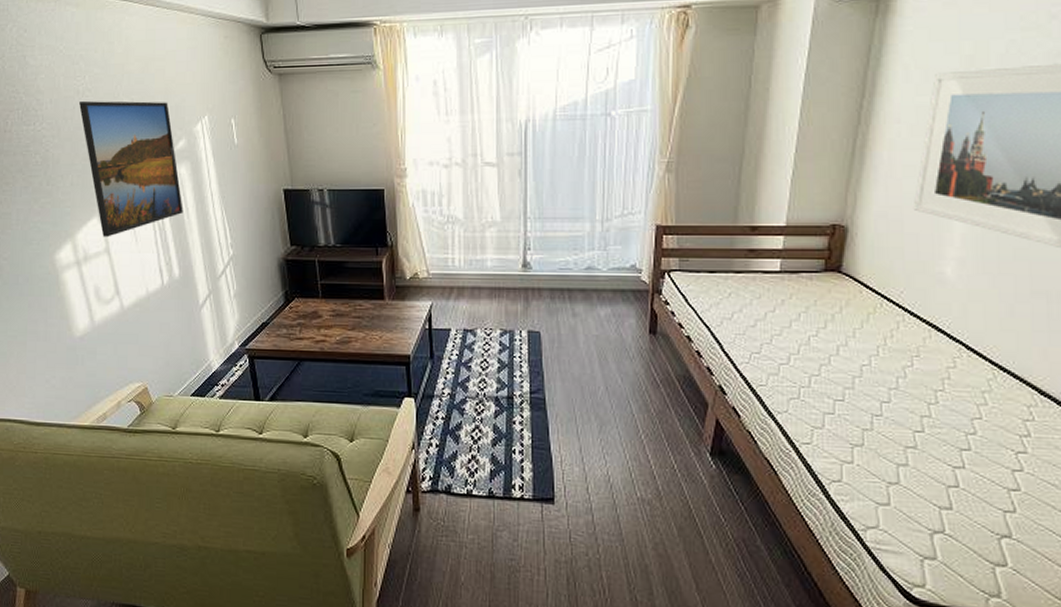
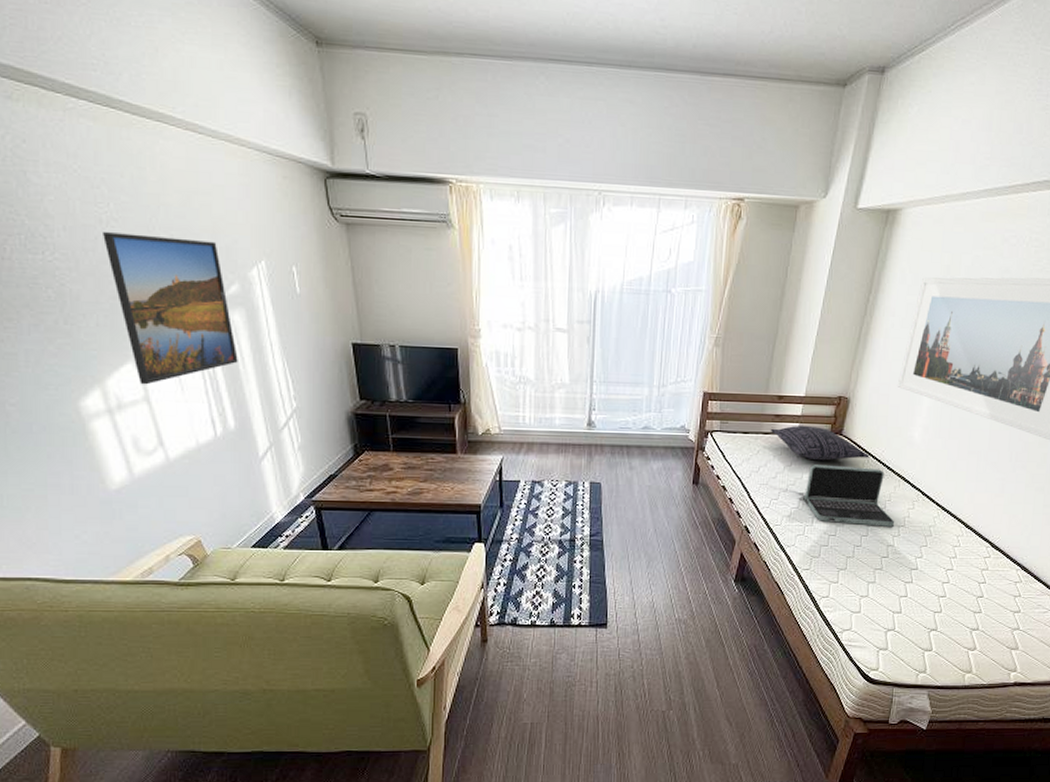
pillow: none [743,261,883,305] -> present [770,425,870,461]
laptop: none [789,310,929,391] -> present [799,465,895,527]

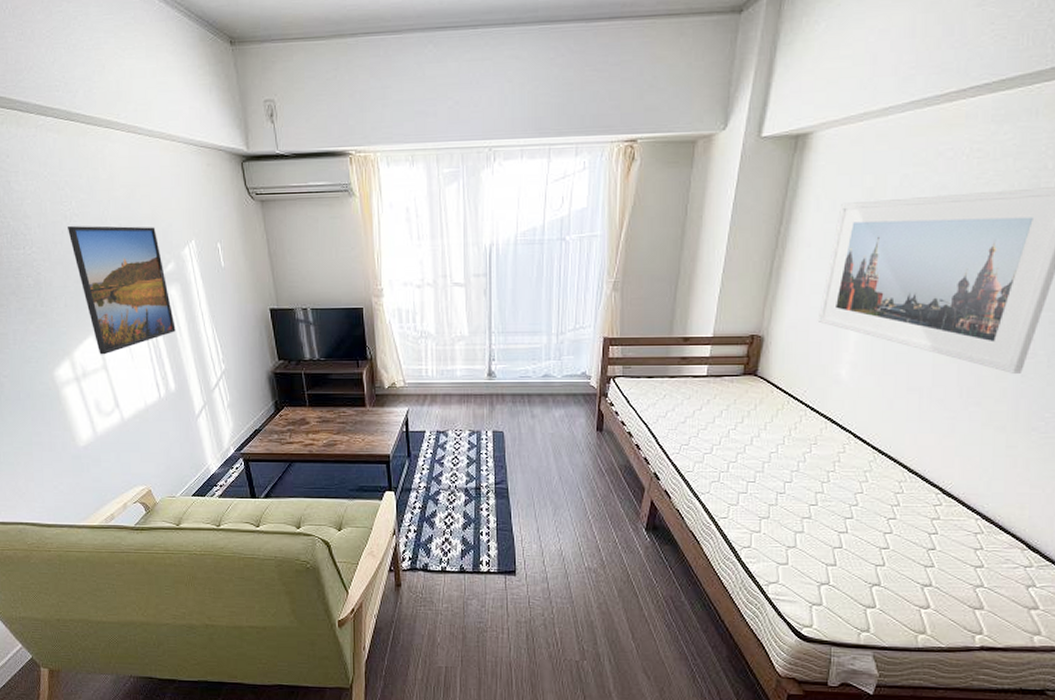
pillow: present [770,425,870,461] -> none [676,367,790,403]
laptop: present [799,465,895,527] -> none [712,408,823,472]

